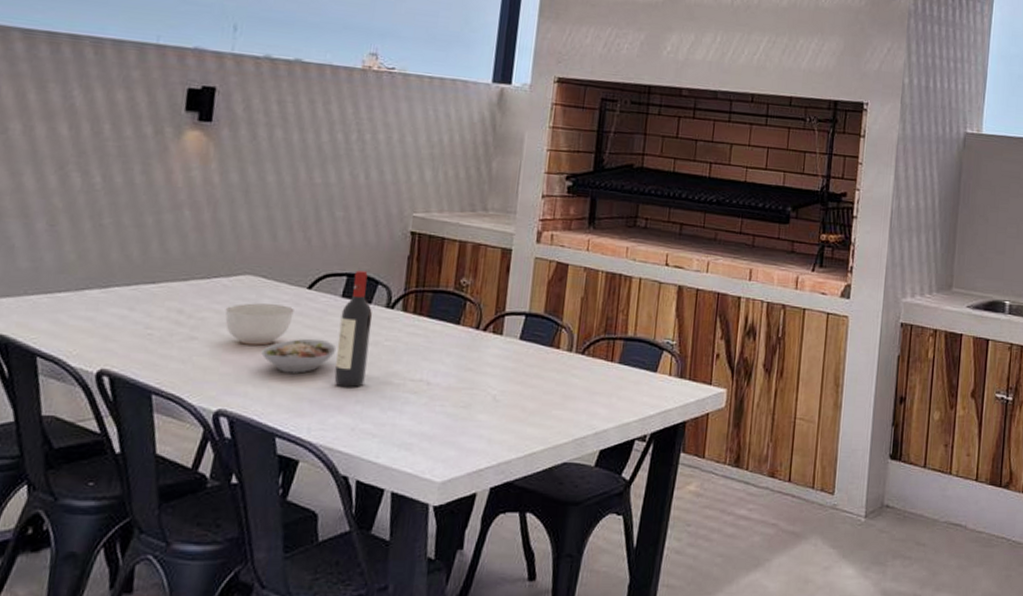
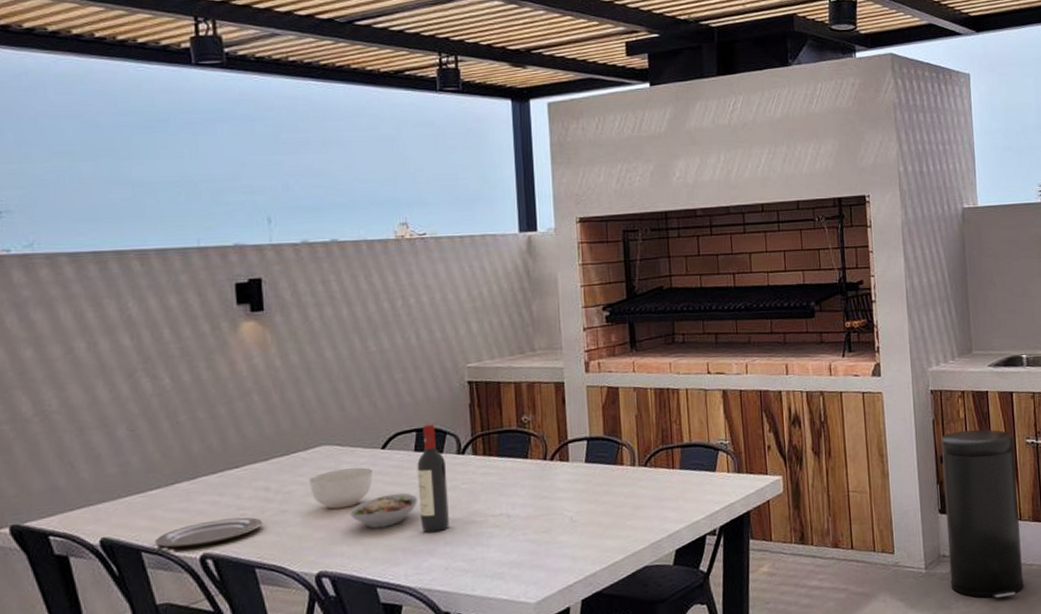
plate: none [52,335,170,361] -> present [154,517,263,548]
pedal bin: none [890,372,984,563] -> present [940,429,1024,599]

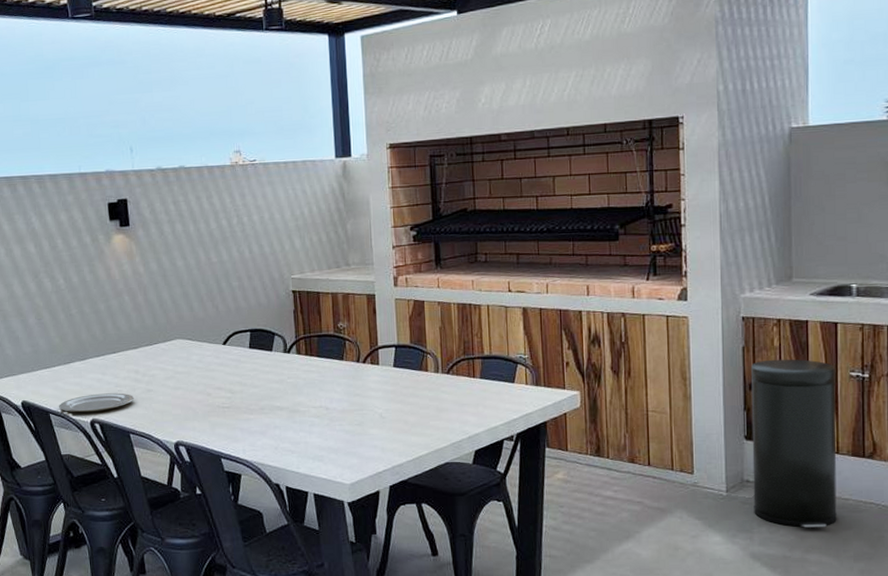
bowl: present [308,467,373,510] -> none [167,359,217,392]
salad: present [349,493,418,529] -> none [199,382,253,410]
wine bottle: present [417,424,449,533] -> none [251,326,278,418]

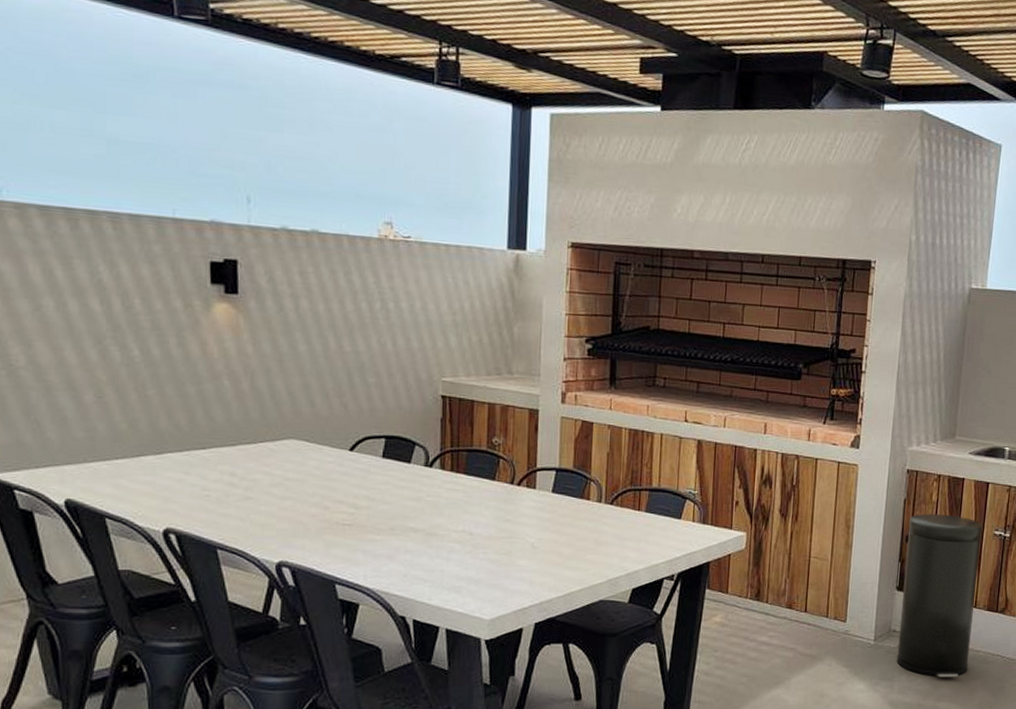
plate: present [58,393,135,413] -> none [118,497,227,520]

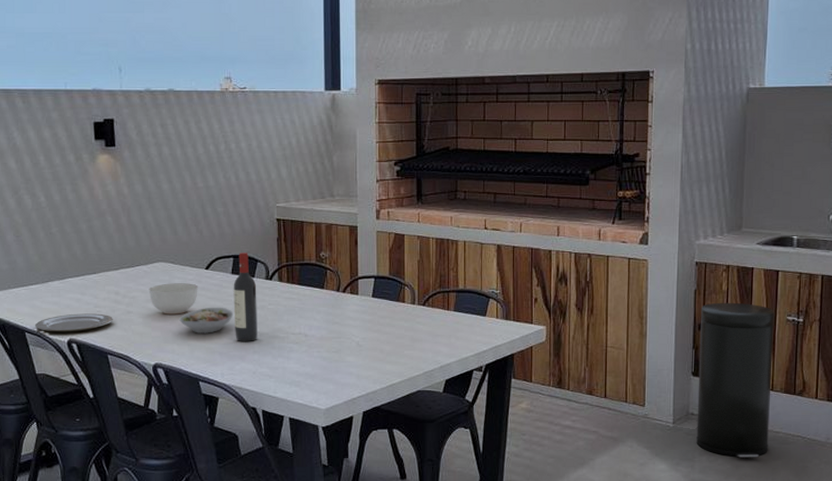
plate: none [118,497,227,520] -> present [34,313,114,332]
bowl: none [274,465,339,503] -> present [148,283,198,315]
salad: none [313,496,383,528] -> present [179,307,234,333]
wine bottle: none [383,433,413,540] -> present [233,253,258,342]

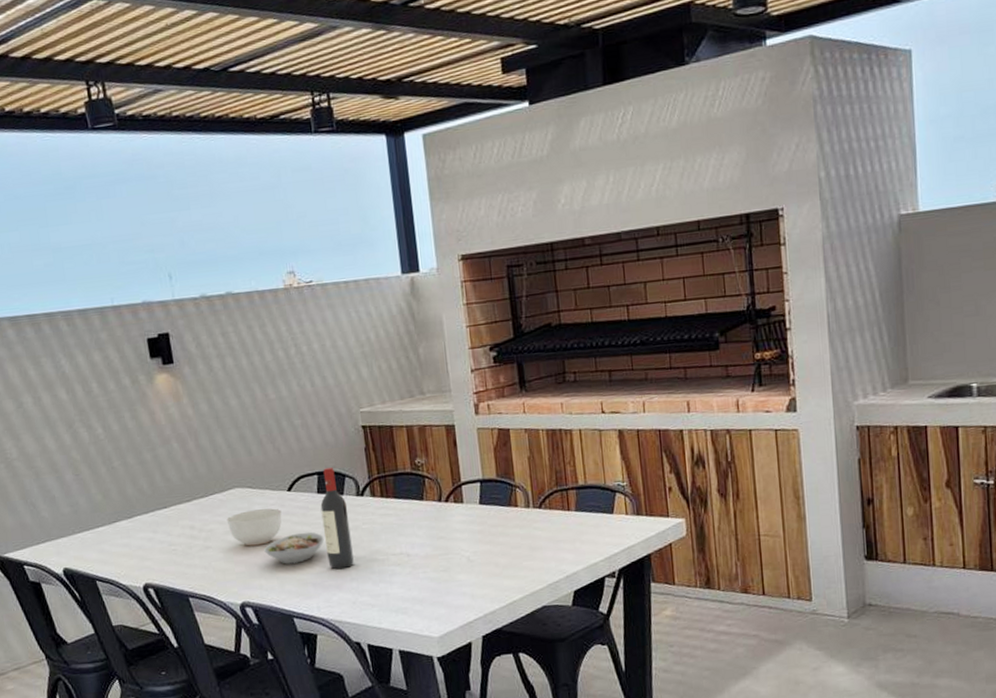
plate: present [34,313,114,332] -> none [105,552,192,578]
pedal bin: present [696,302,775,458] -> none [867,468,966,651]

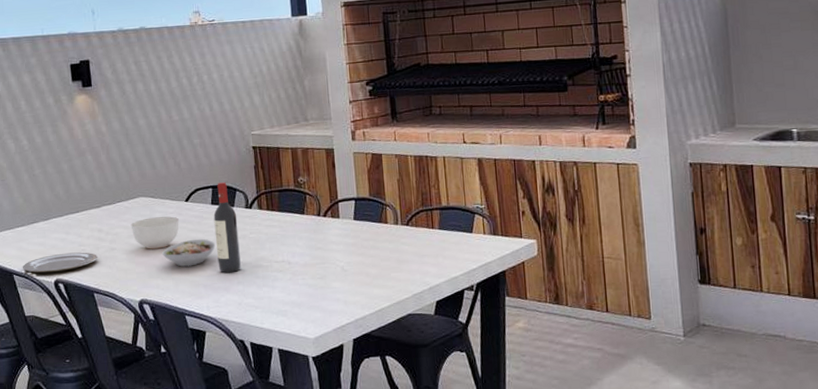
plate: none [105,552,192,578] -> present [22,252,98,273]

